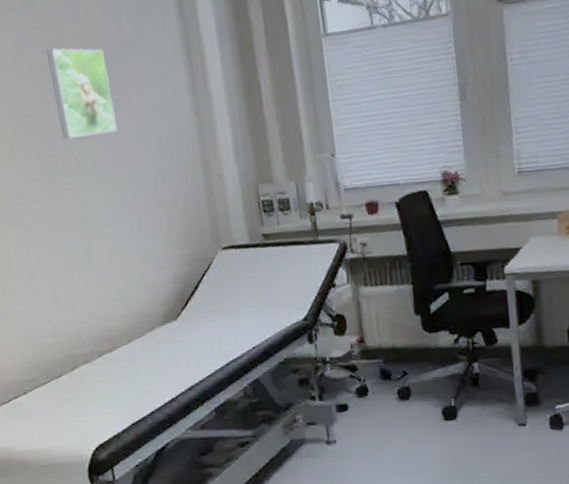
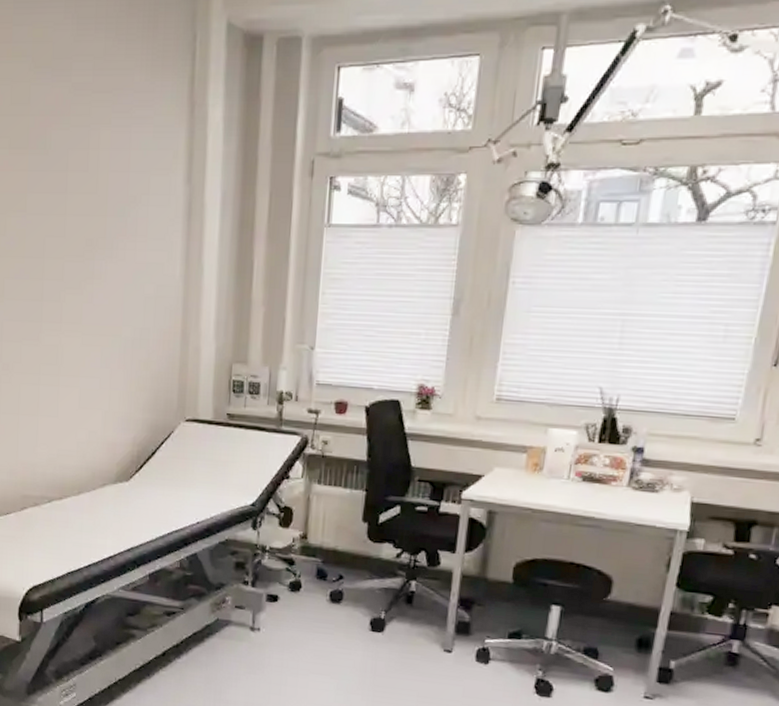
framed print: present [47,48,117,140] -> none [51,194,107,287]

